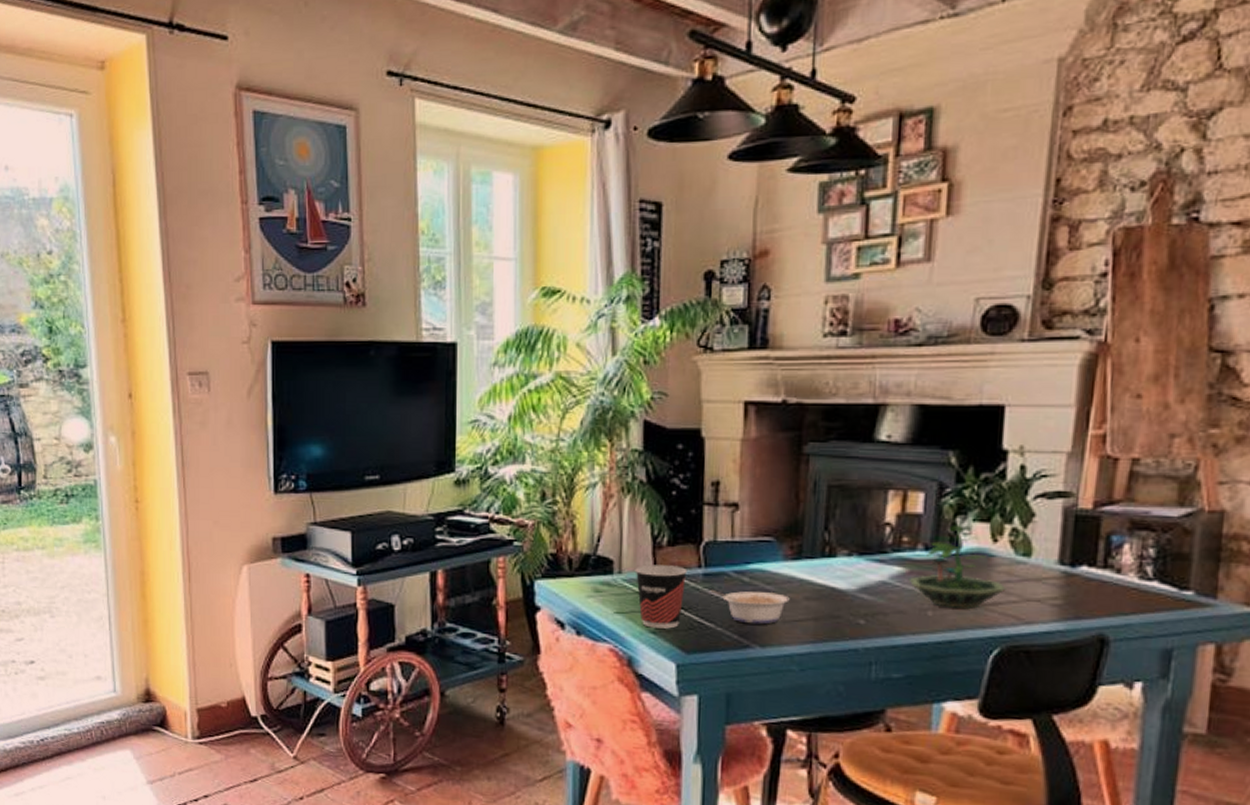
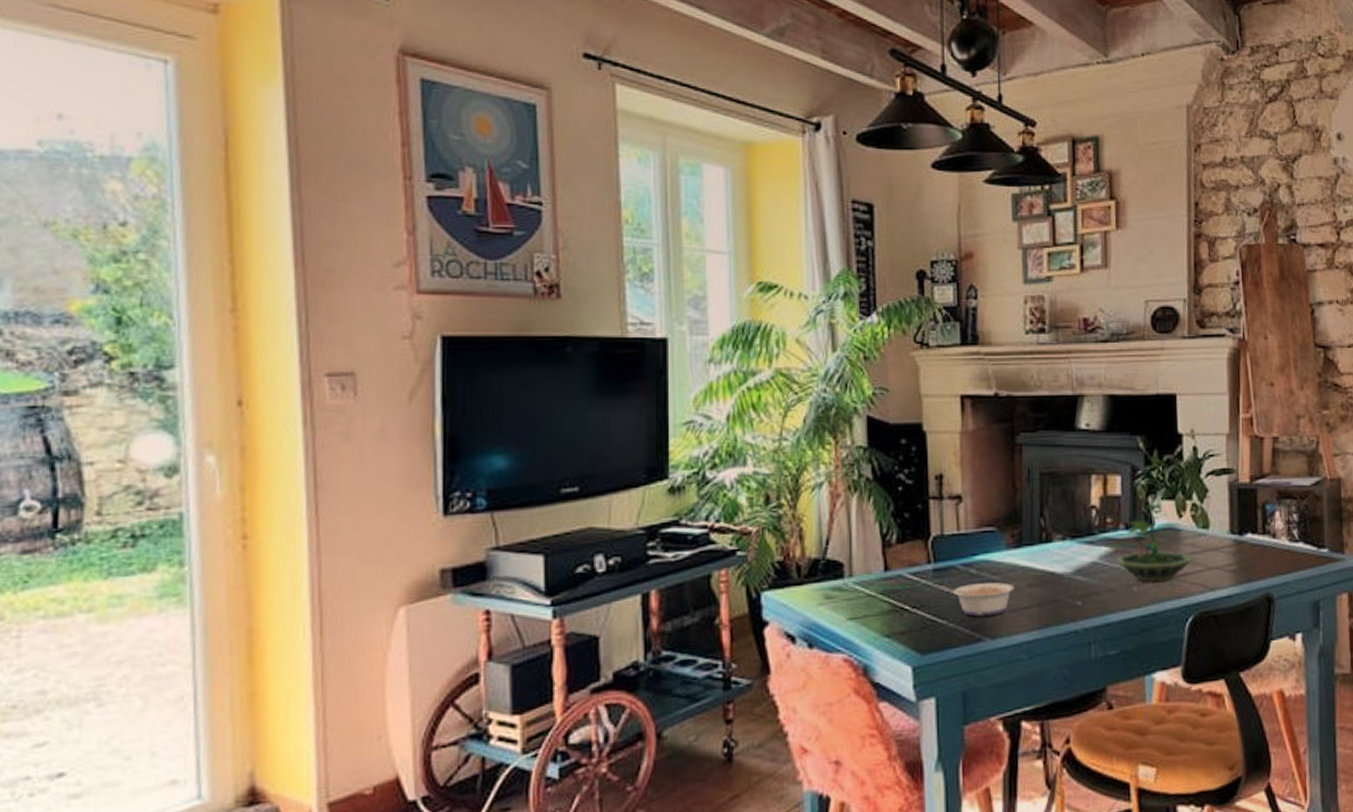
cup: present [634,564,688,629] -> none [865,563,918,632]

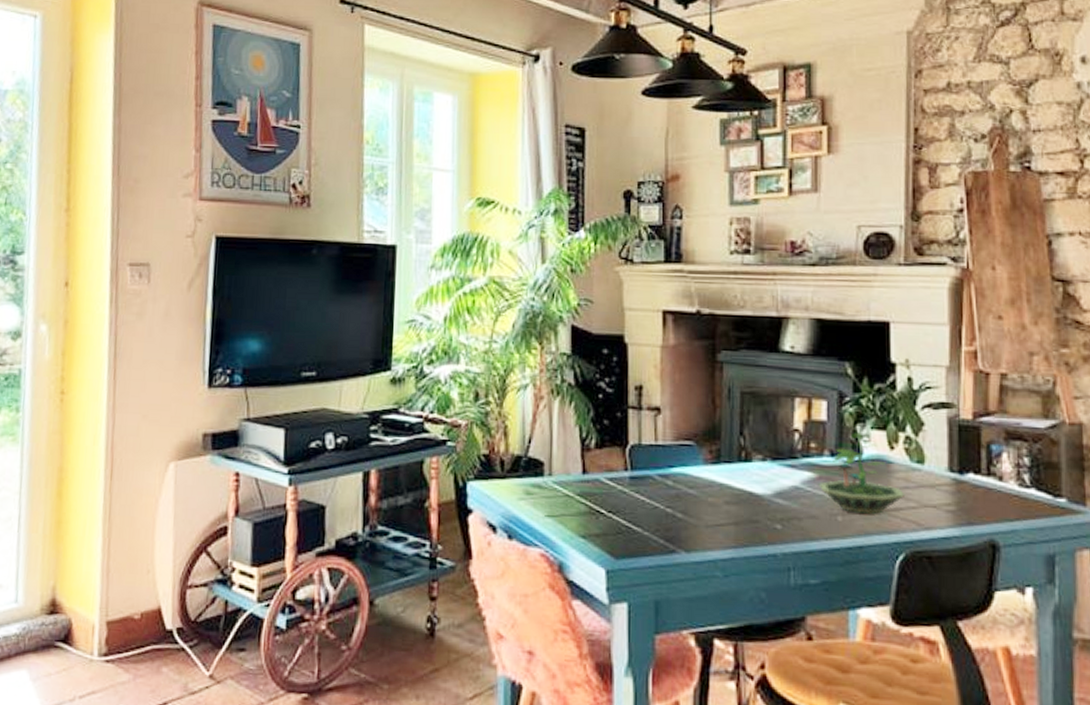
legume: present [940,582,1015,617] -> none [636,492,711,529]

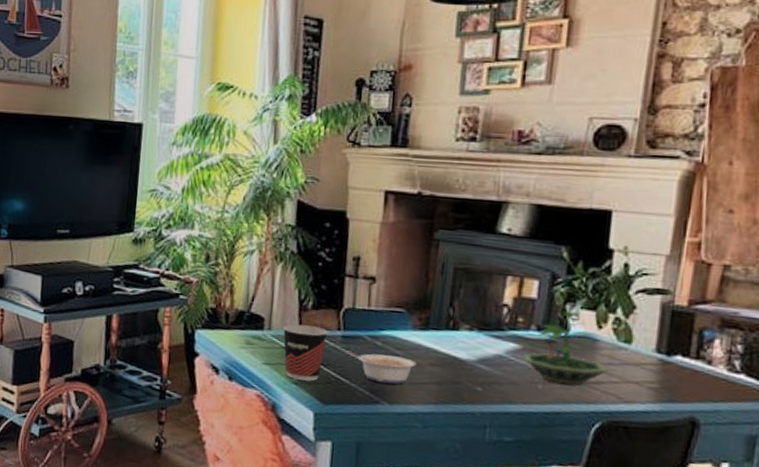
cup: none [564,467,615,533] -> present [282,324,328,382]
legume: none [636,492,711,529] -> present [347,349,417,384]

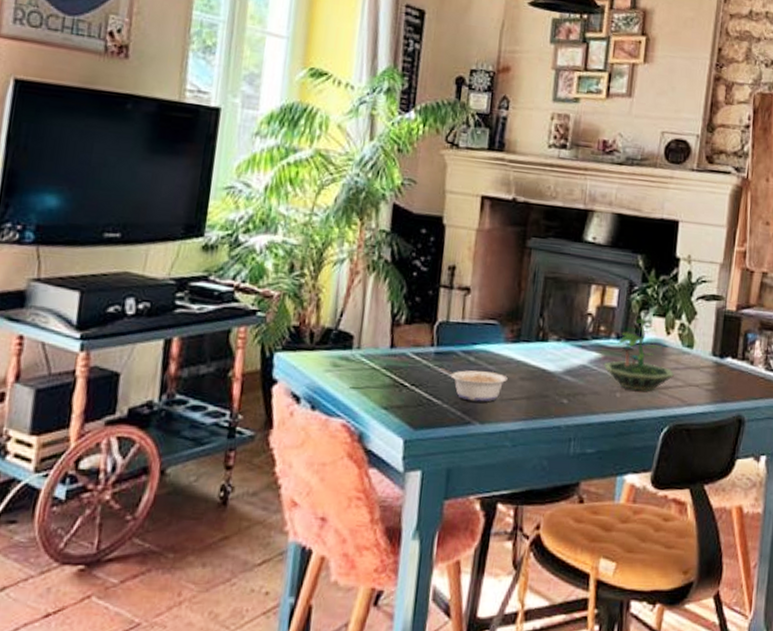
cup: present [282,324,328,382] -> none [373,341,421,405]

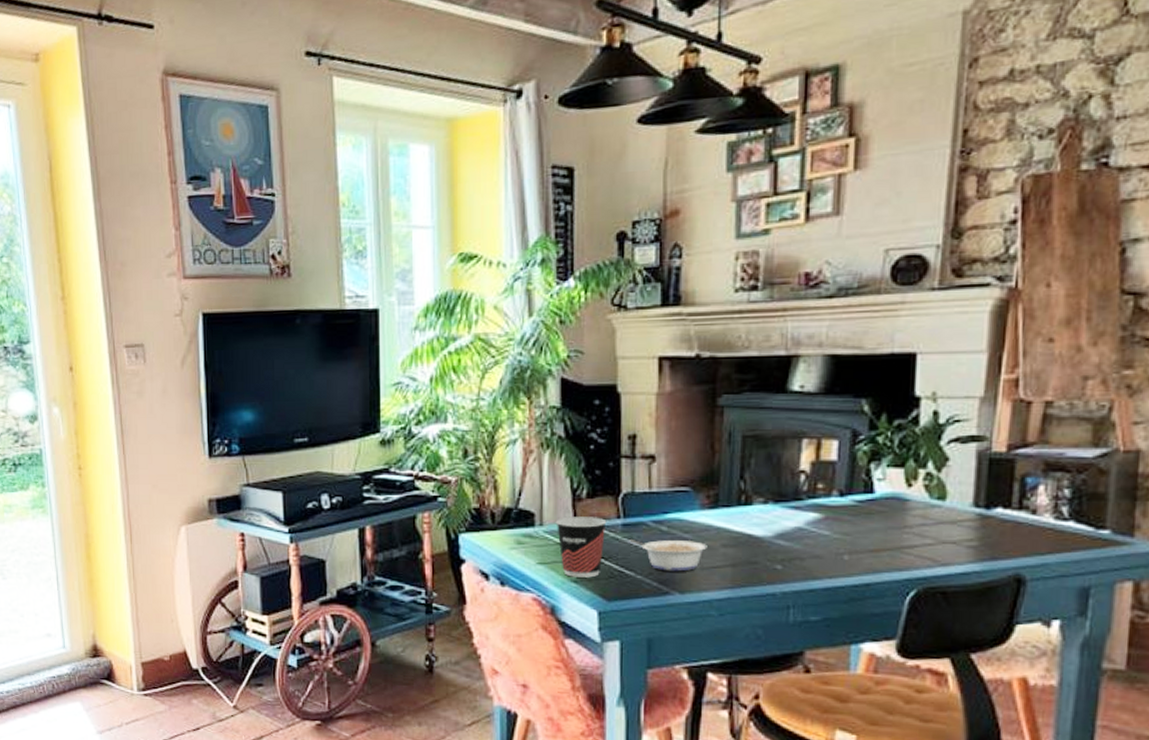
cup: none [373,341,421,405] -> present [555,516,607,578]
terrarium: present [603,317,675,392] -> none [824,469,922,553]

